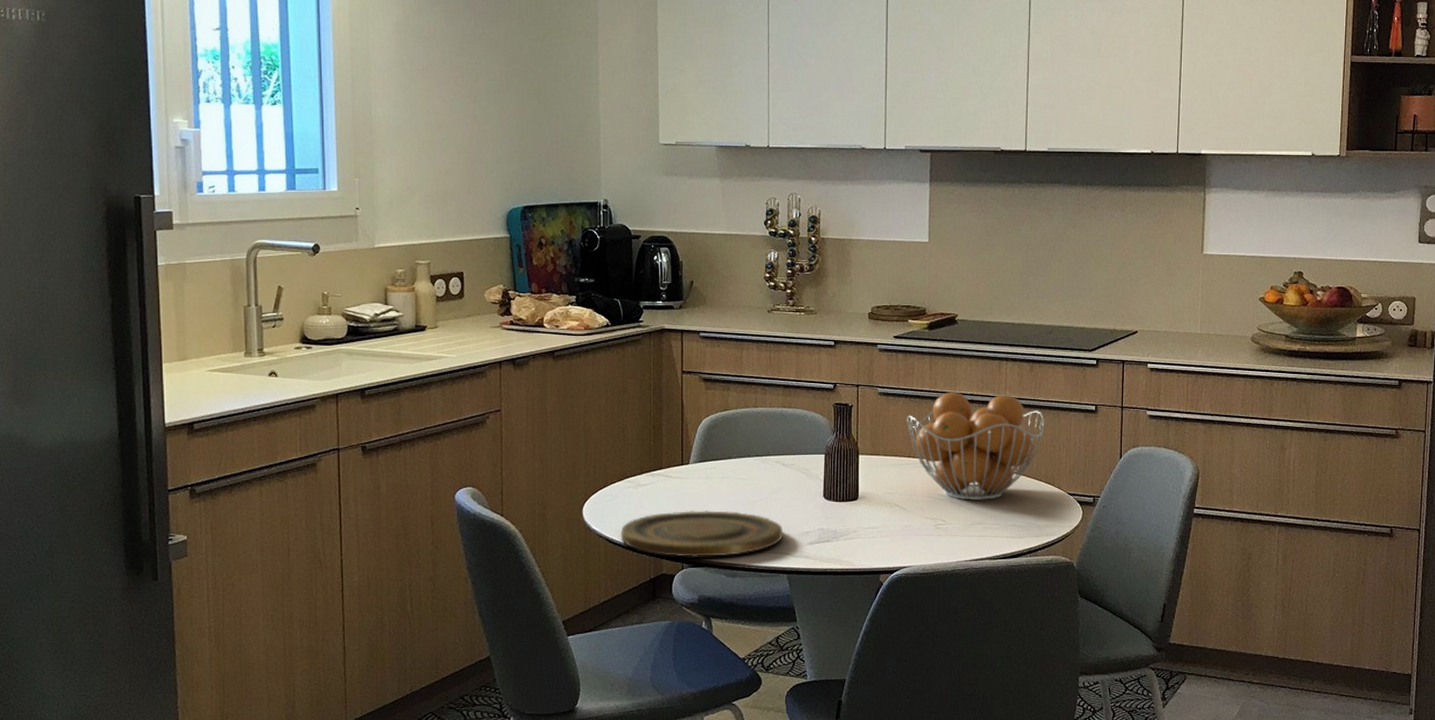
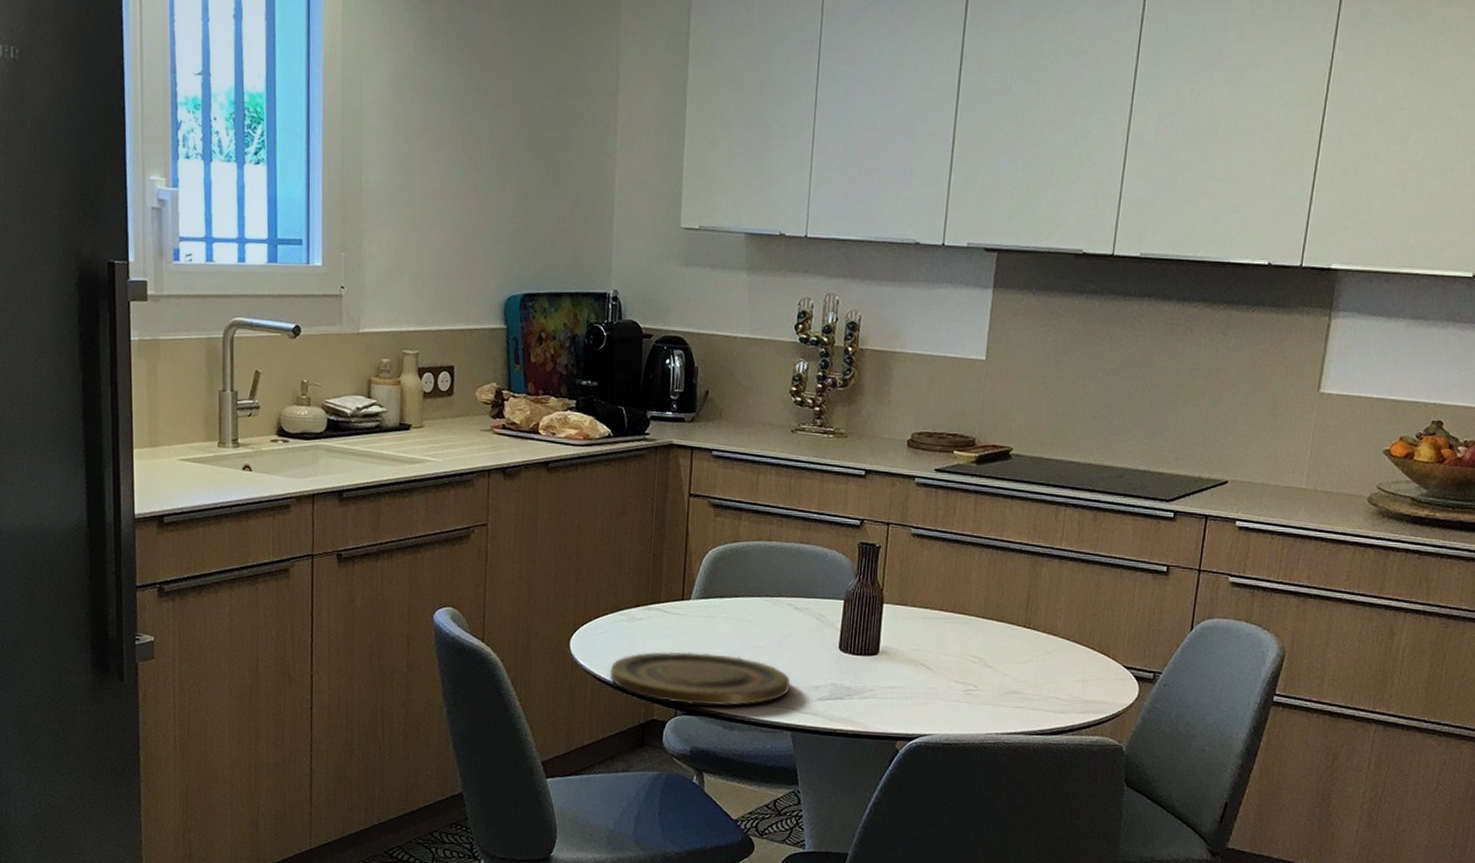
fruit basket: present [906,392,1044,500] -> none [941,538,1105,667]

